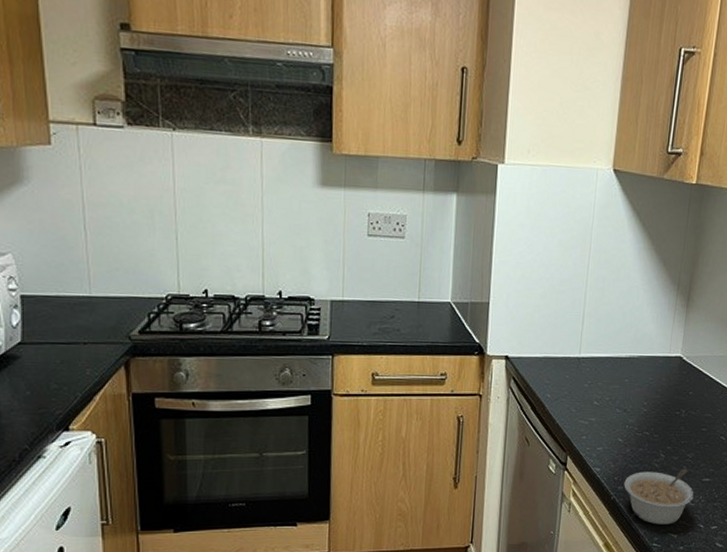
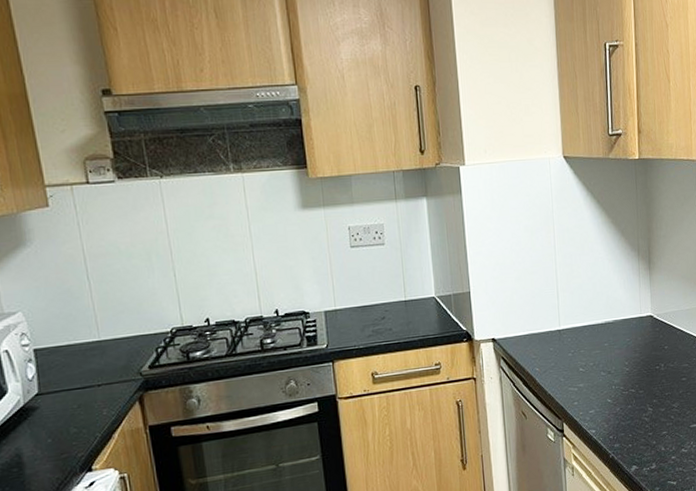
legume: present [624,468,694,525] -> none [619,417,685,475]

